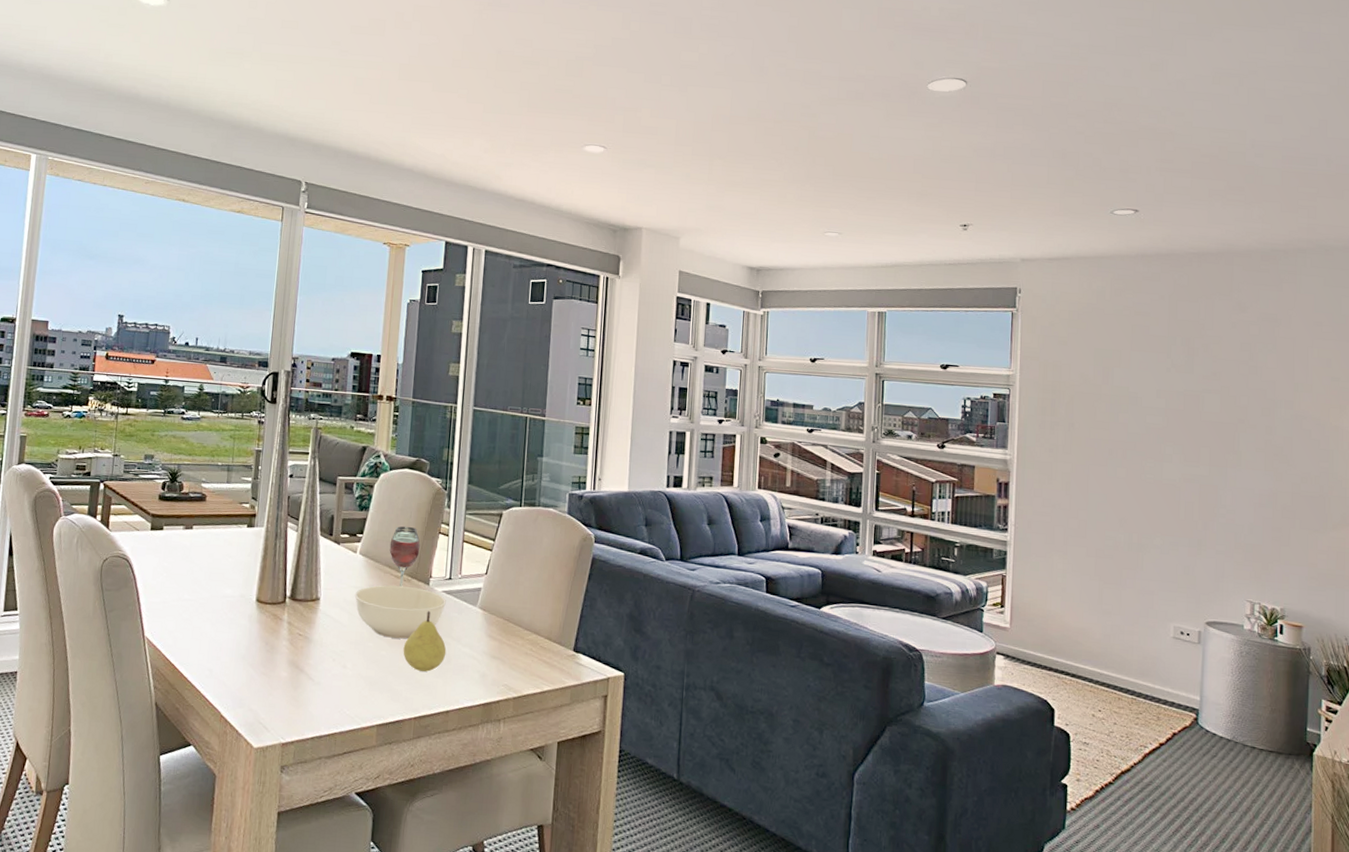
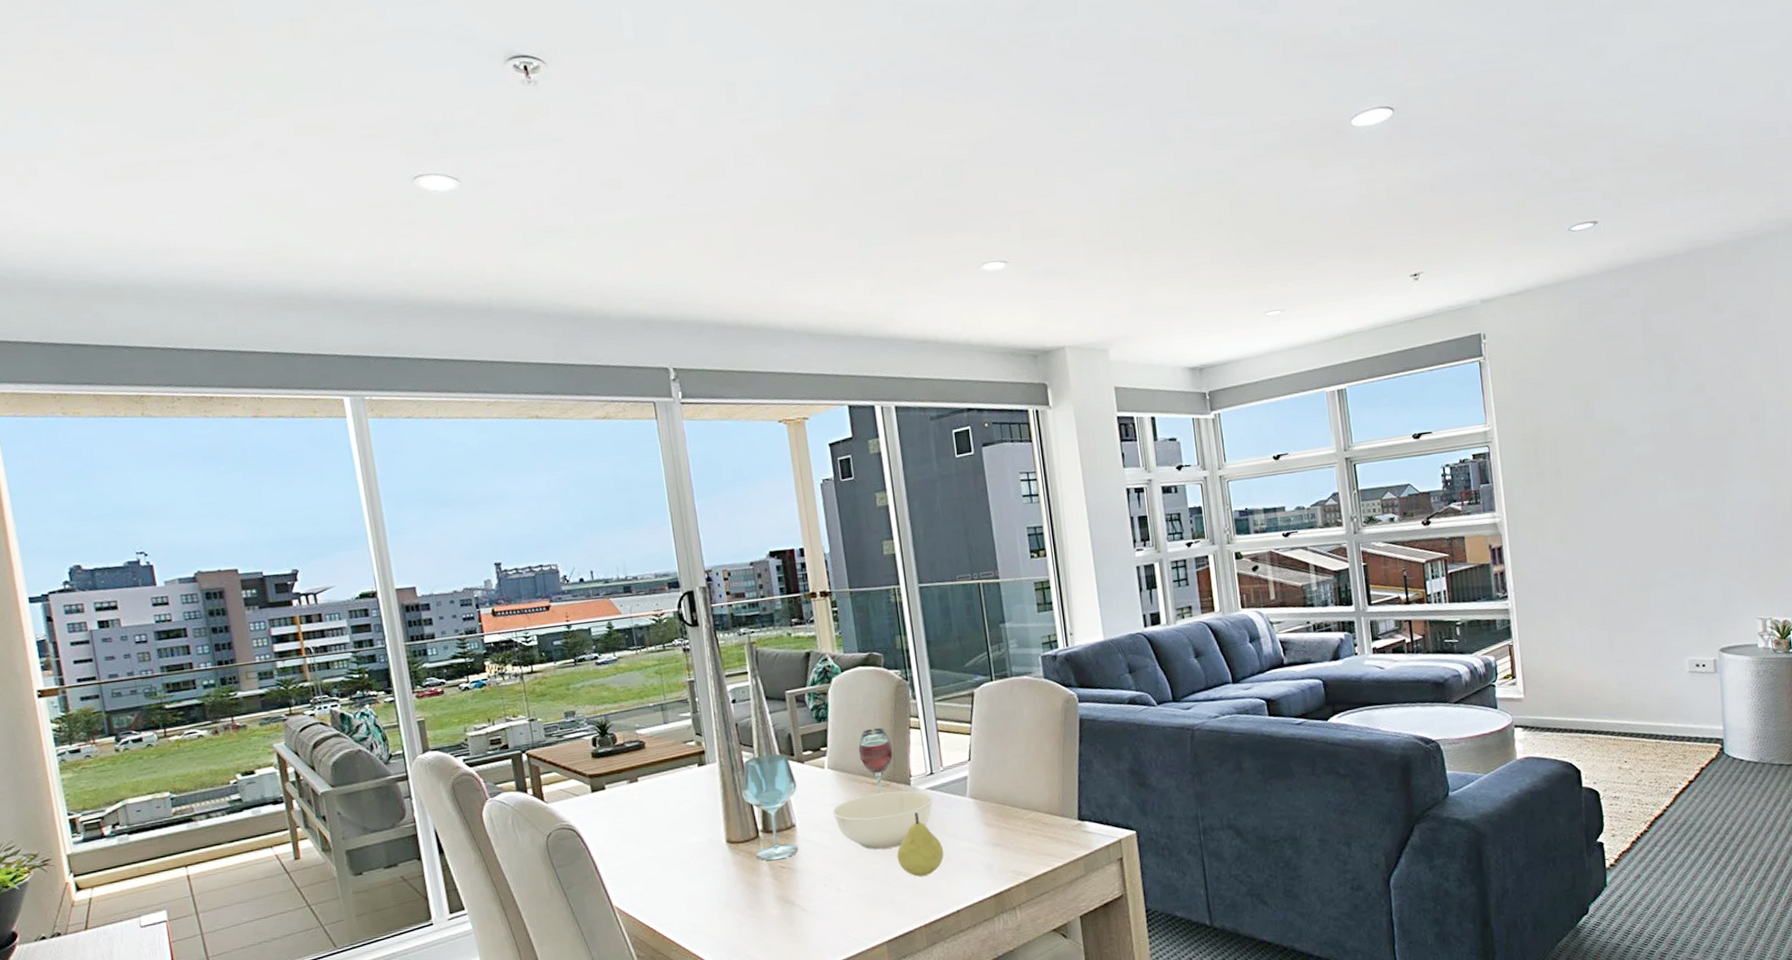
wine glass: none [278,529,330,627] -> present [741,753,799,861]

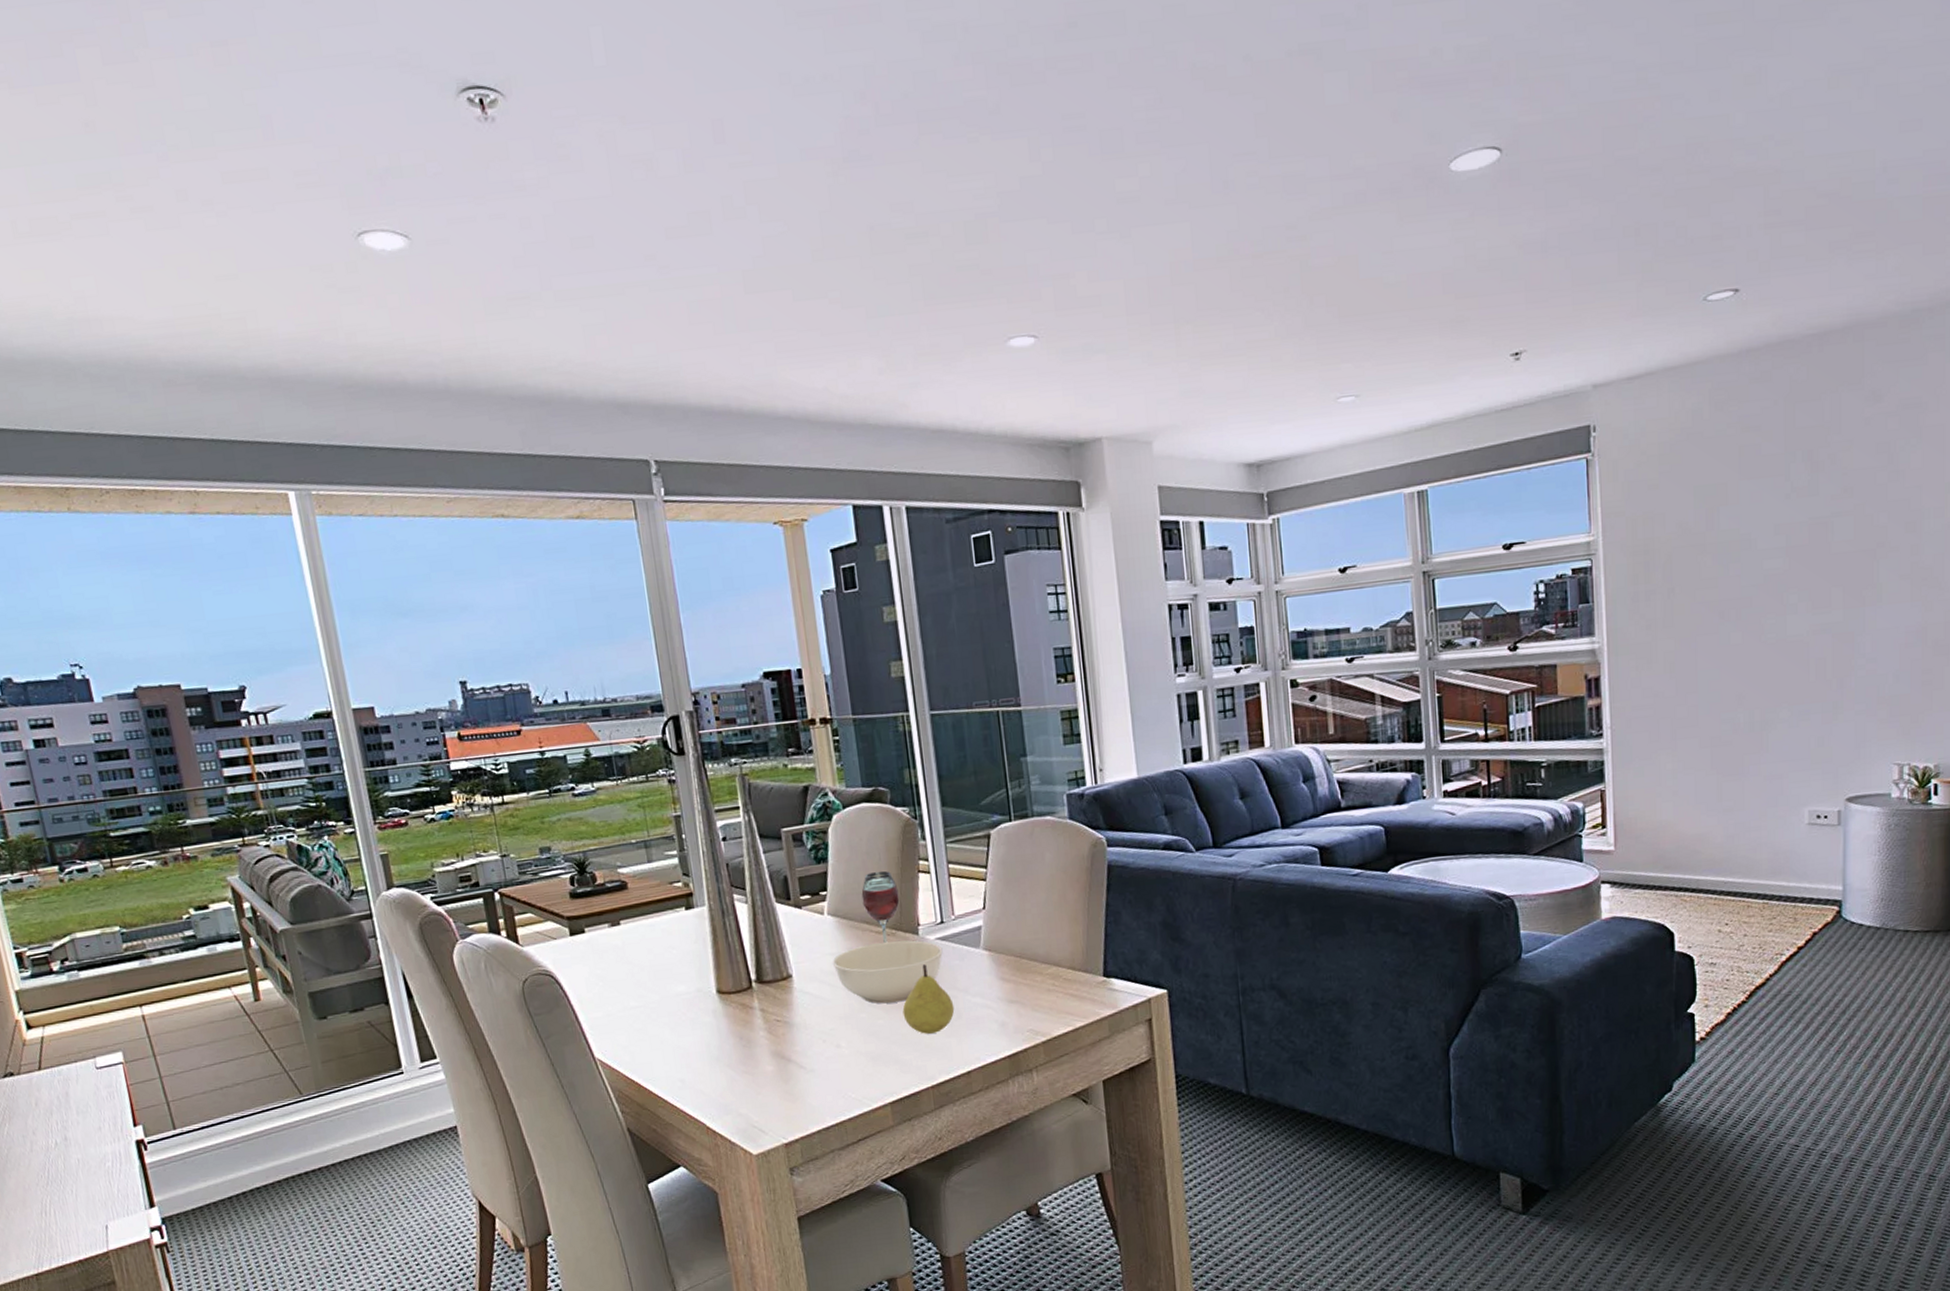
wine glass: present [741,753,799,861] -> none [733,897,796,1014]

